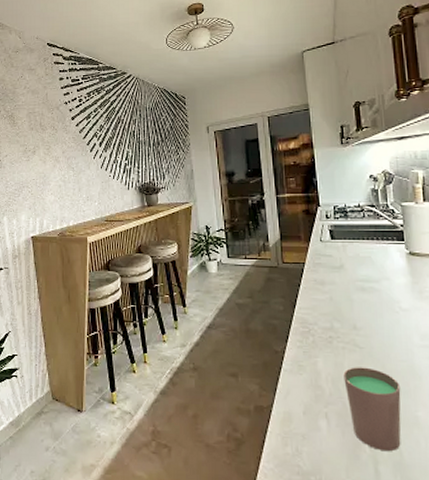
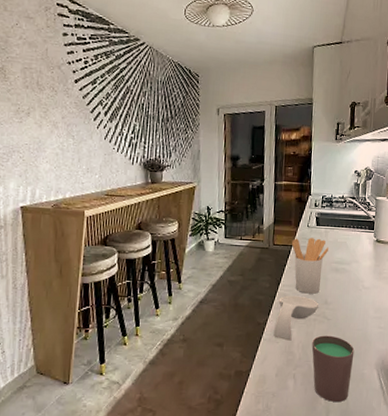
spoon rest: none [295,319,346,373] -> present [273,295,318,341]
utensil holder: none [303,253,349,317] -> present [291,238,328,294]

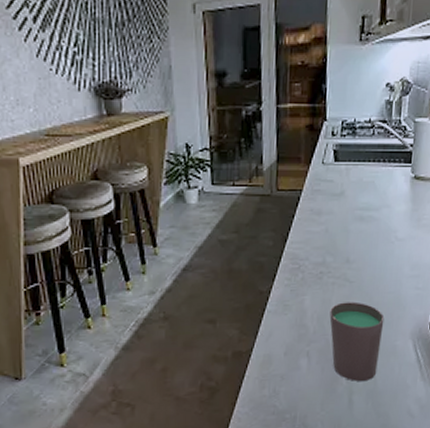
spoon rest: present [273,295,318,341] -> none [280,254,338,312]
utensil holder: present [291,238,328,294] -> none [301,178,351,251]

